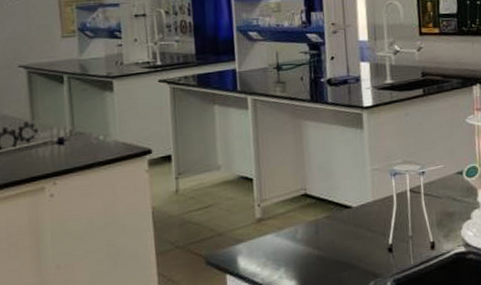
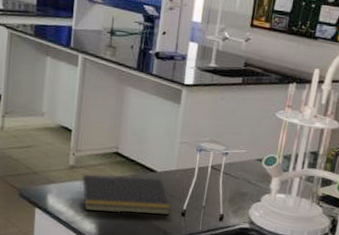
notepad: none [271,214,376,267] -> present [79,174,171,215]

